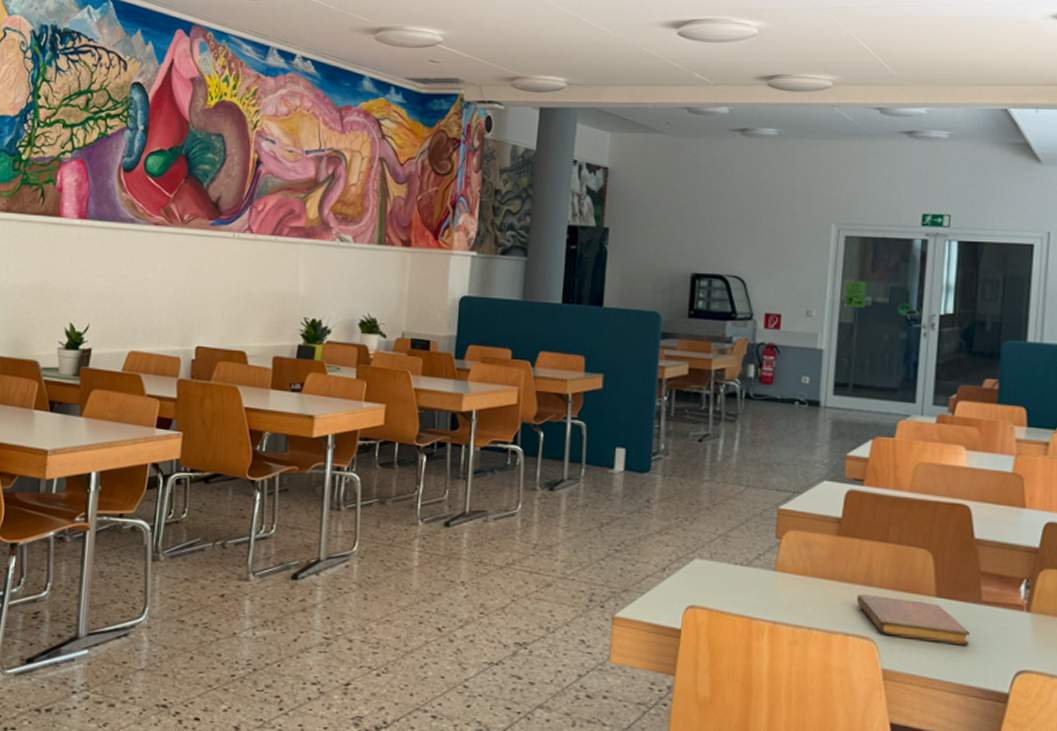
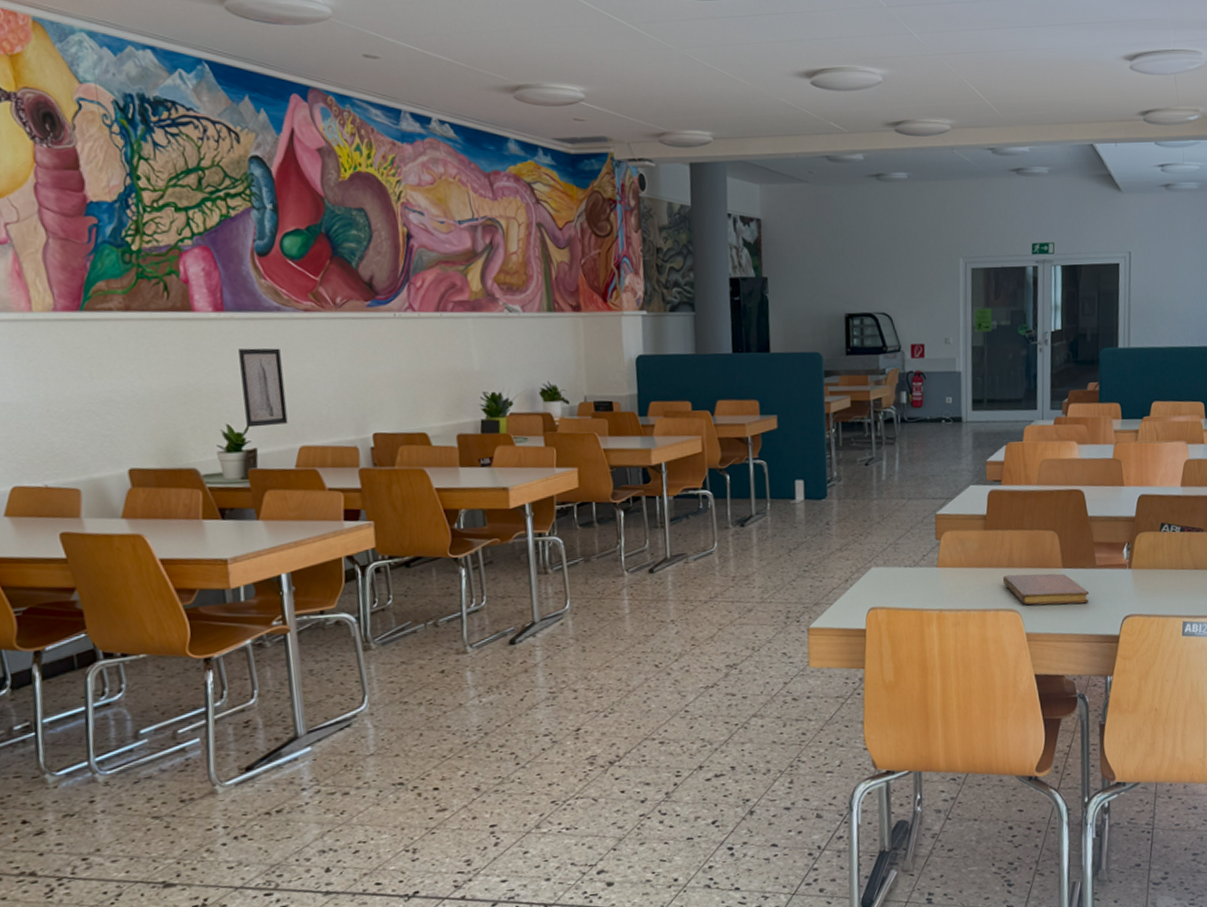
wall art: none [87,254,128,329] -> present [238,348,288,428]

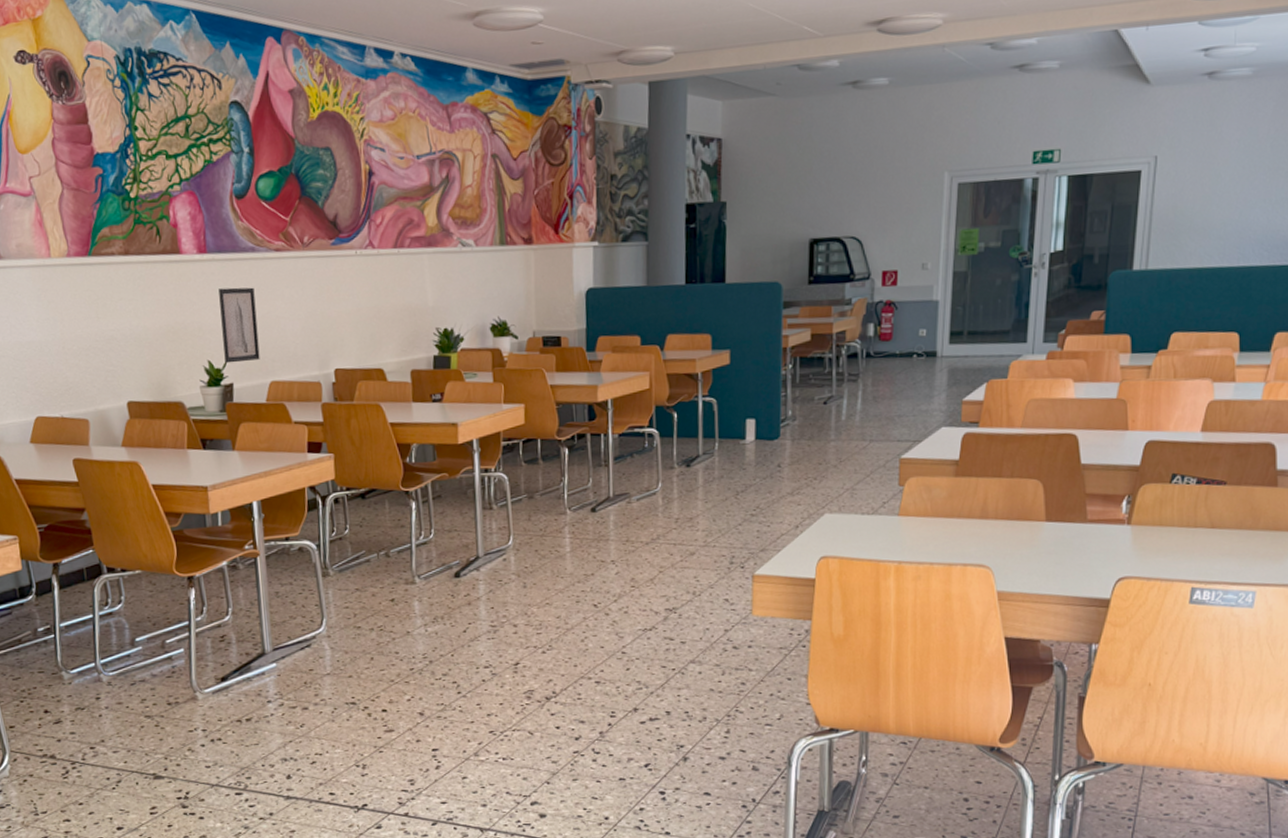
notebook: present [1002,573,1090,606] -> none [973,526,1077,562]

